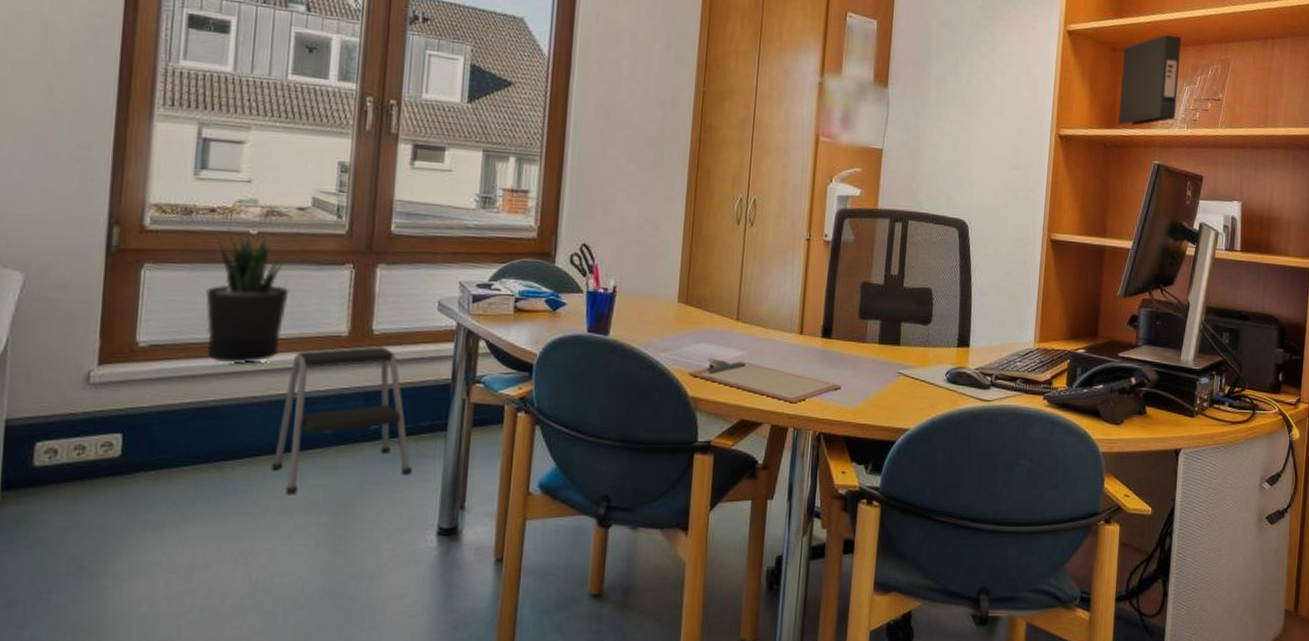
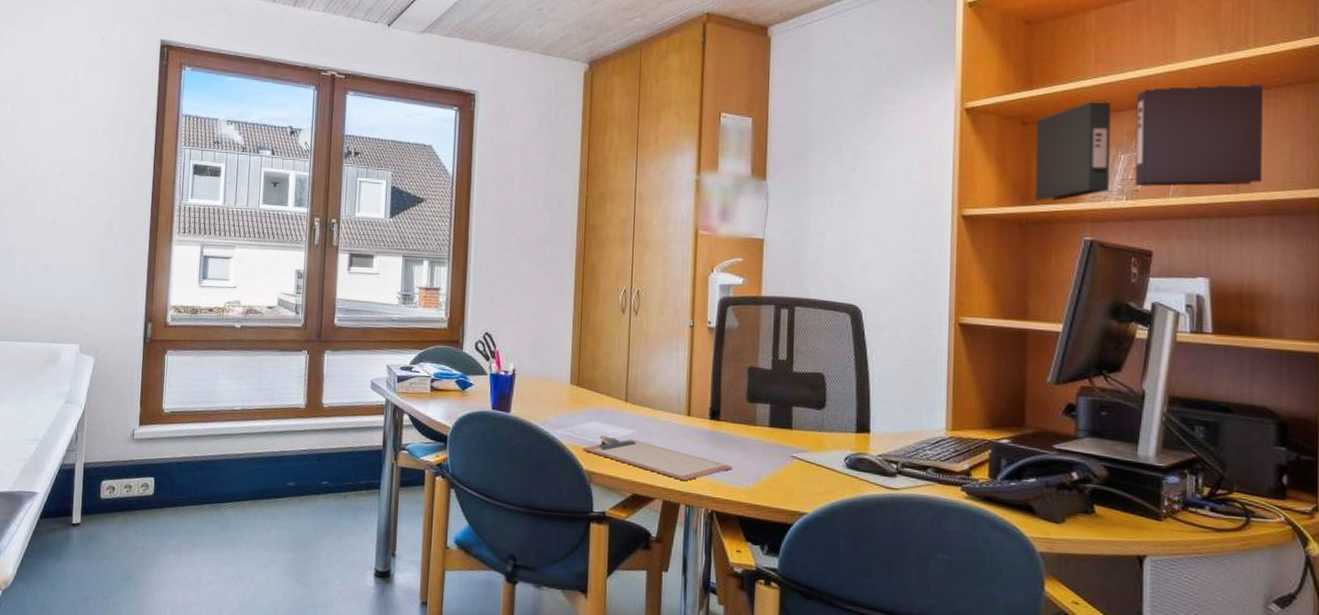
planter: present [206,228,289,364] -> none [207,323,263,428]
step stool: present [271,346,412,495] -> none [252,417,354,534]
binder: none [1194,27,1291,121] -> present [1135,82,1264,187]

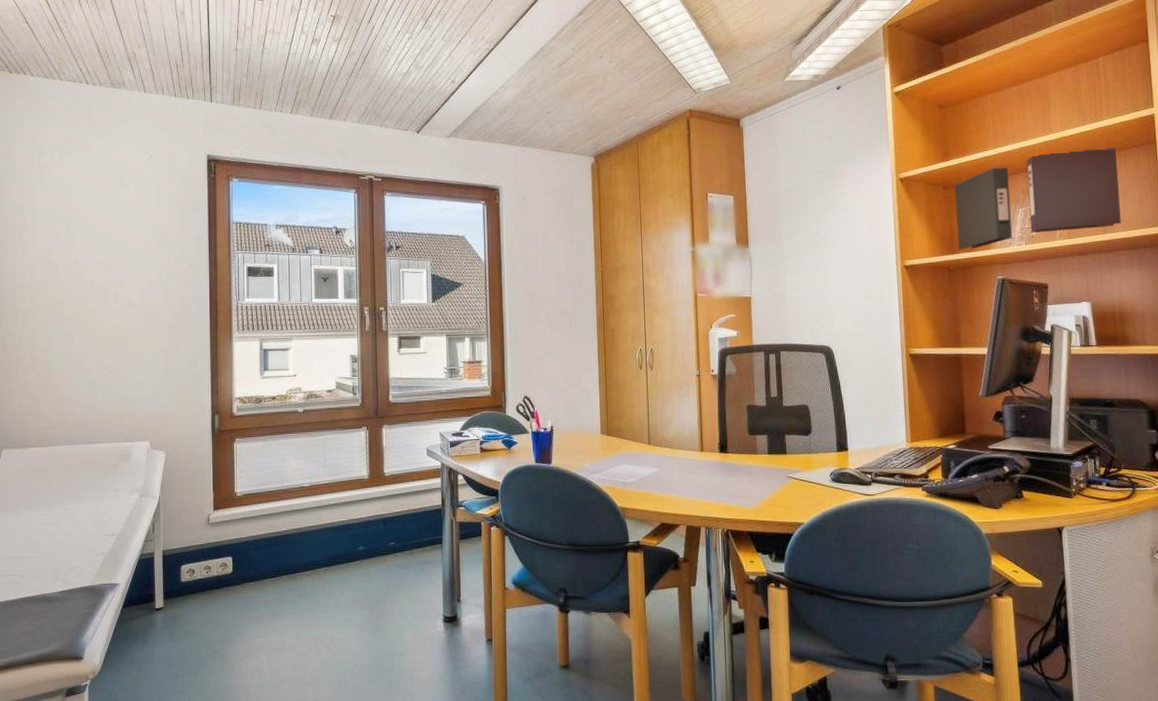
clipboard: present [582,436,733,482] -> none [615,476,741,508]

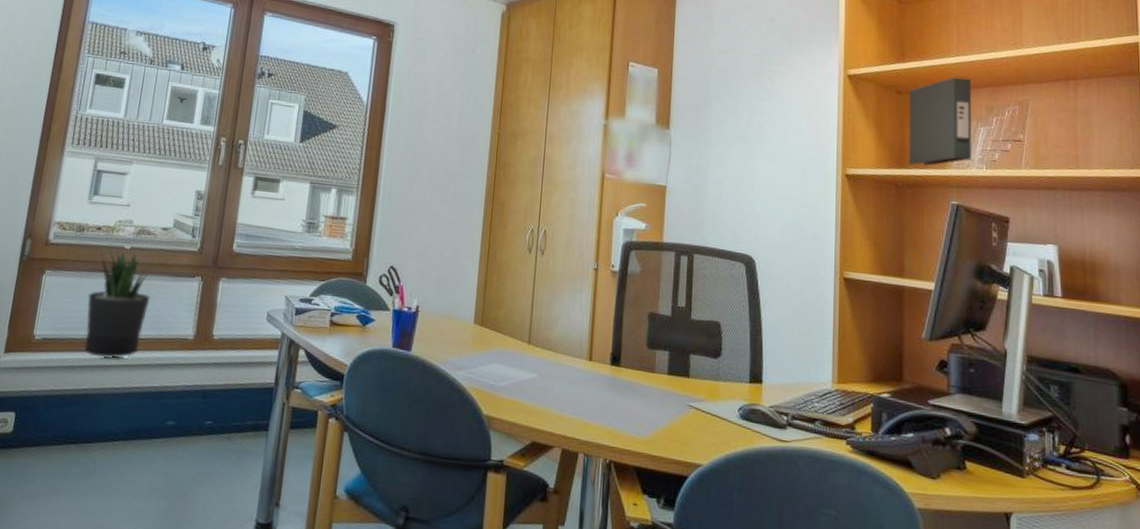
planter: none [275,409,327,504] -> present [84,243,152,359]
binder: present [1026,146,1121,233] -> none [992,70,1097,162]

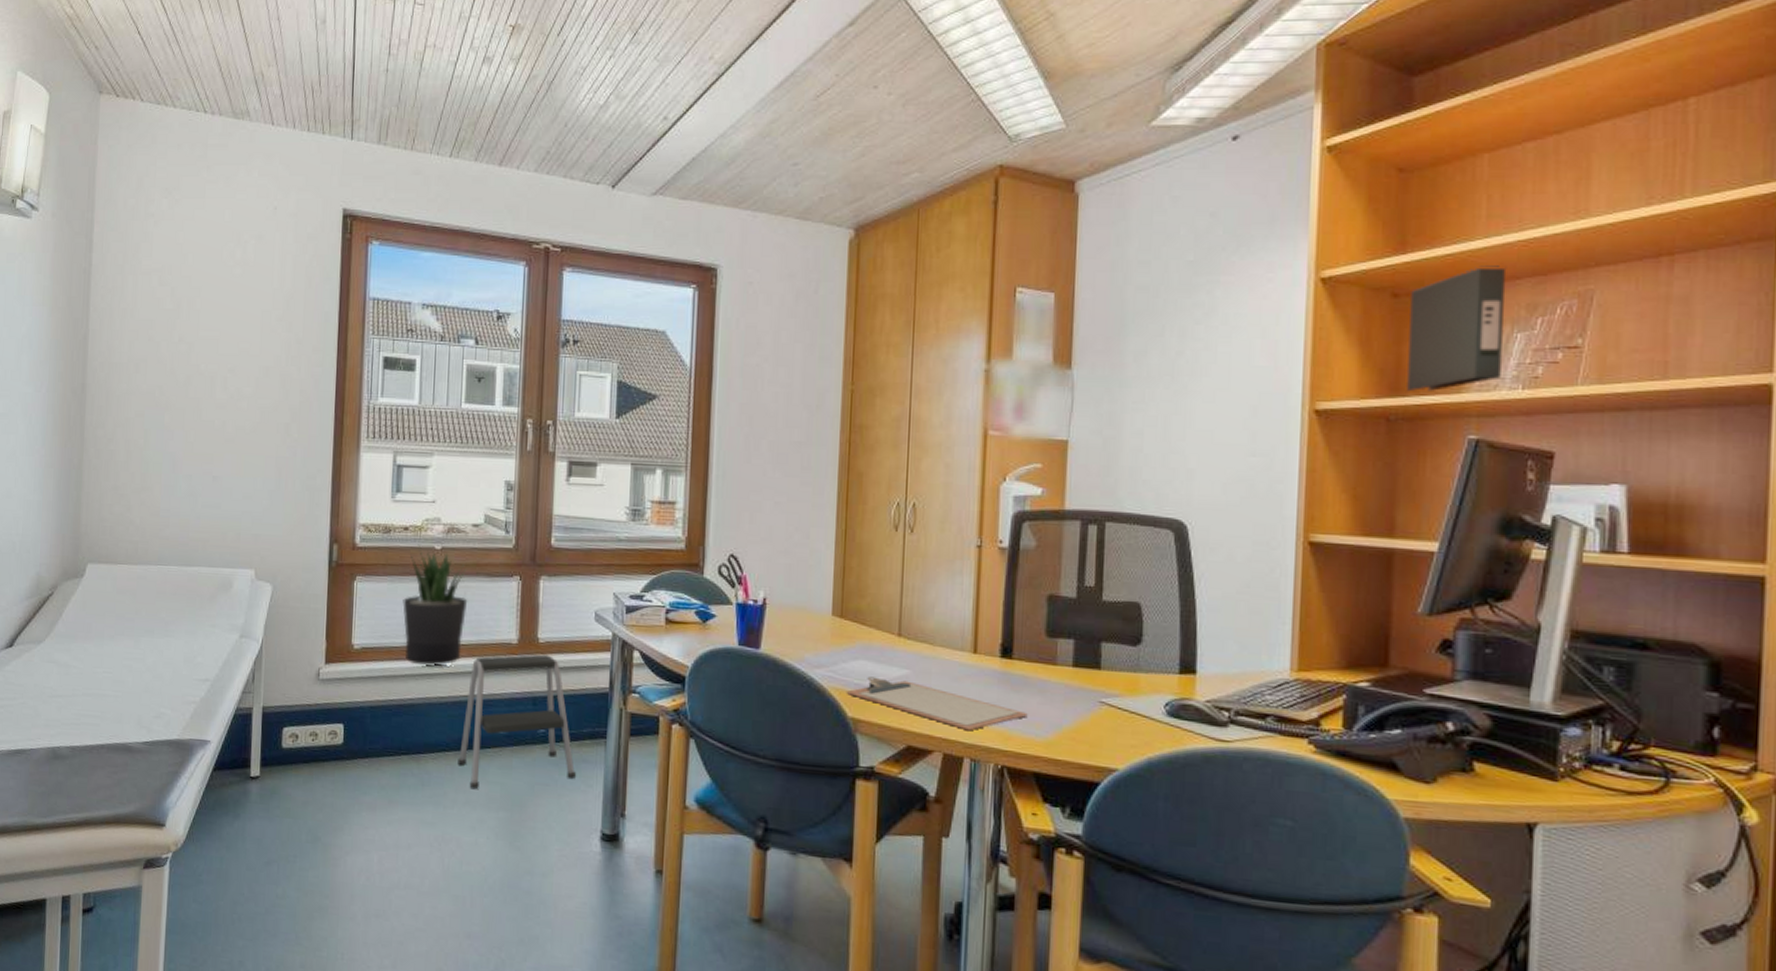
step stool: none [124,350,237,479] -> present [458,654,576,790]
clipboard: none [482,379,631,430] -> present [846,676,1028,731]

